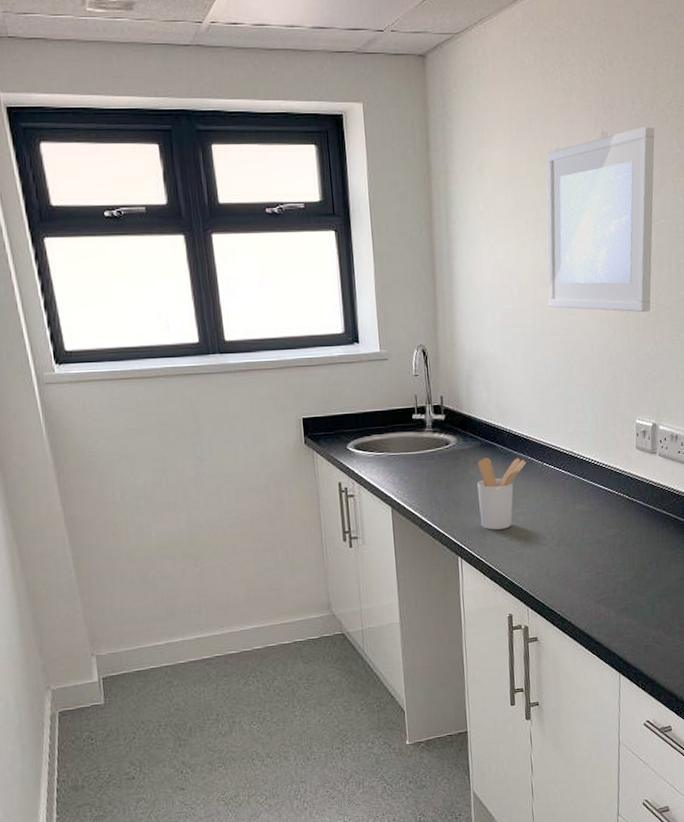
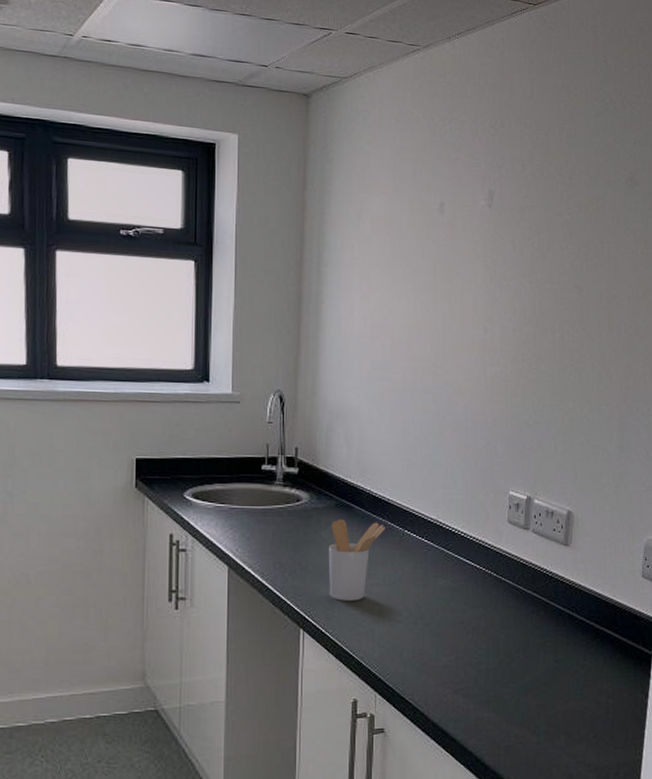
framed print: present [547,126,655,313] -> none [422,189,544,378]

